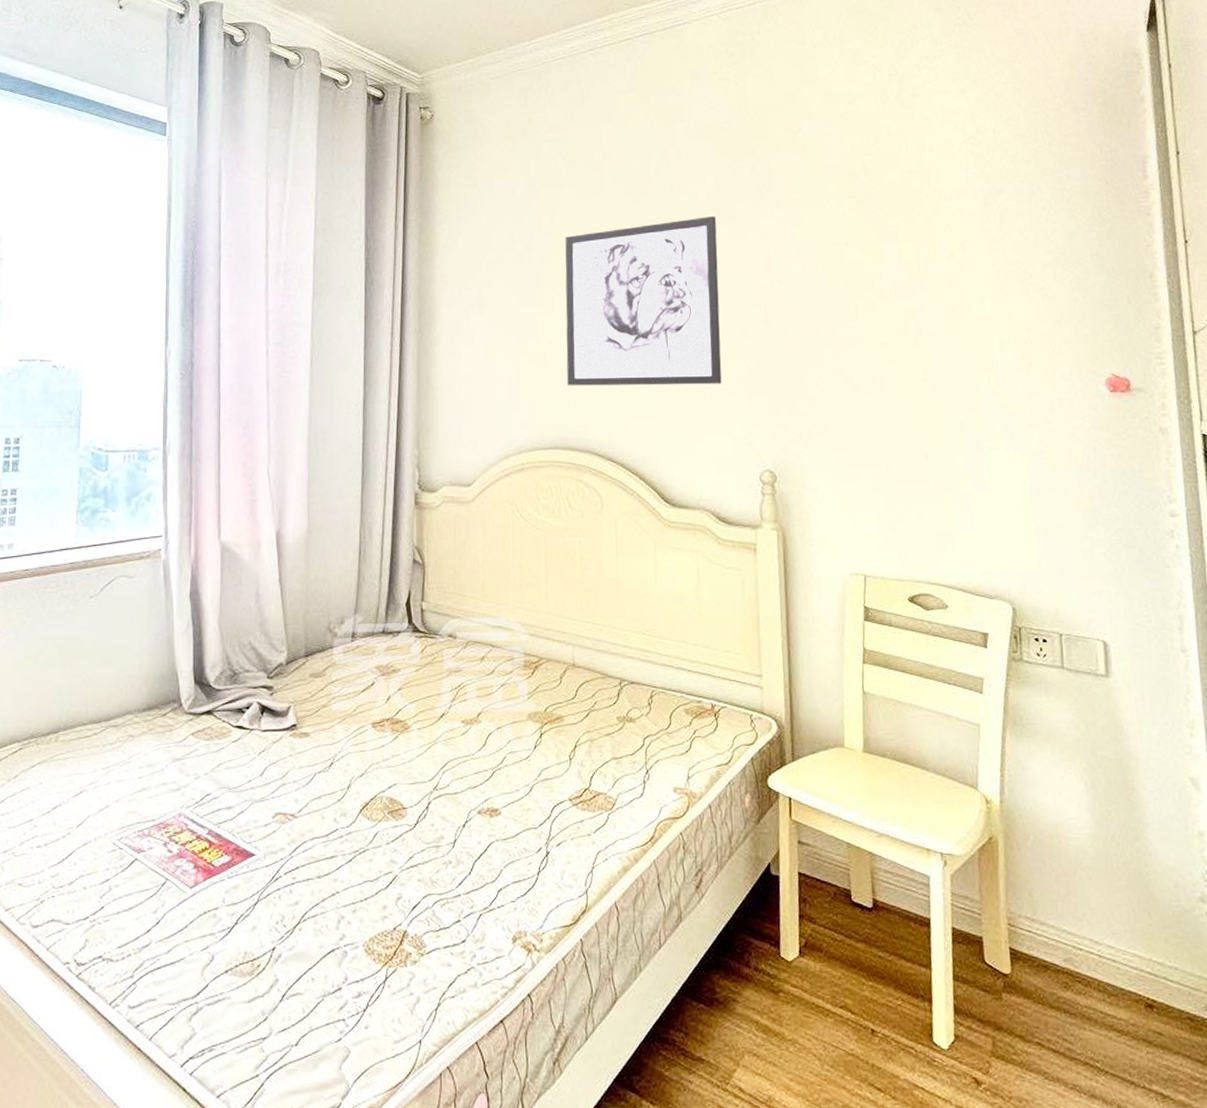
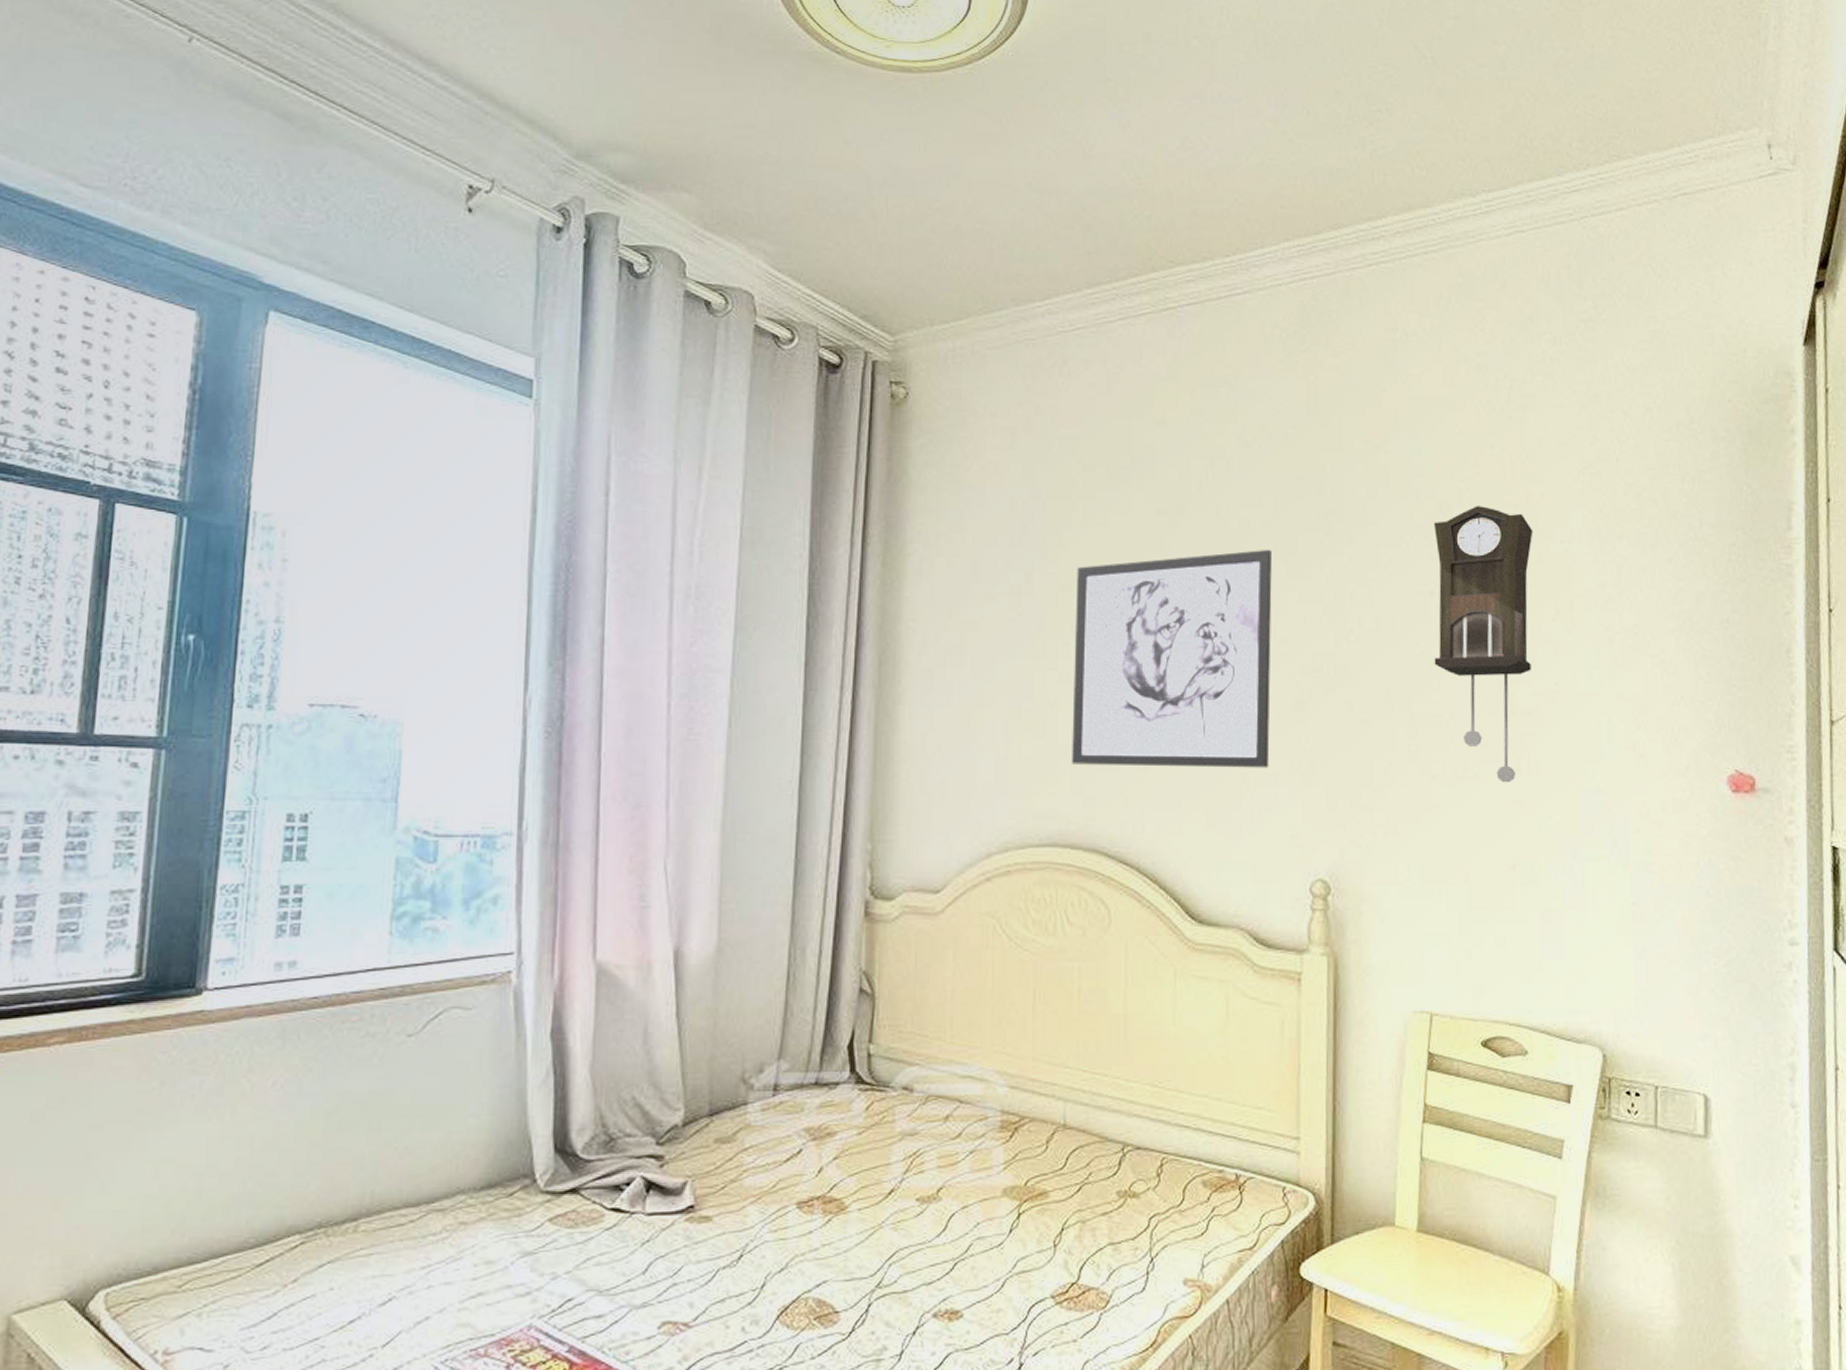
pendulum clock: none [845,173,932,390] -> present [1434,506,1533,783]

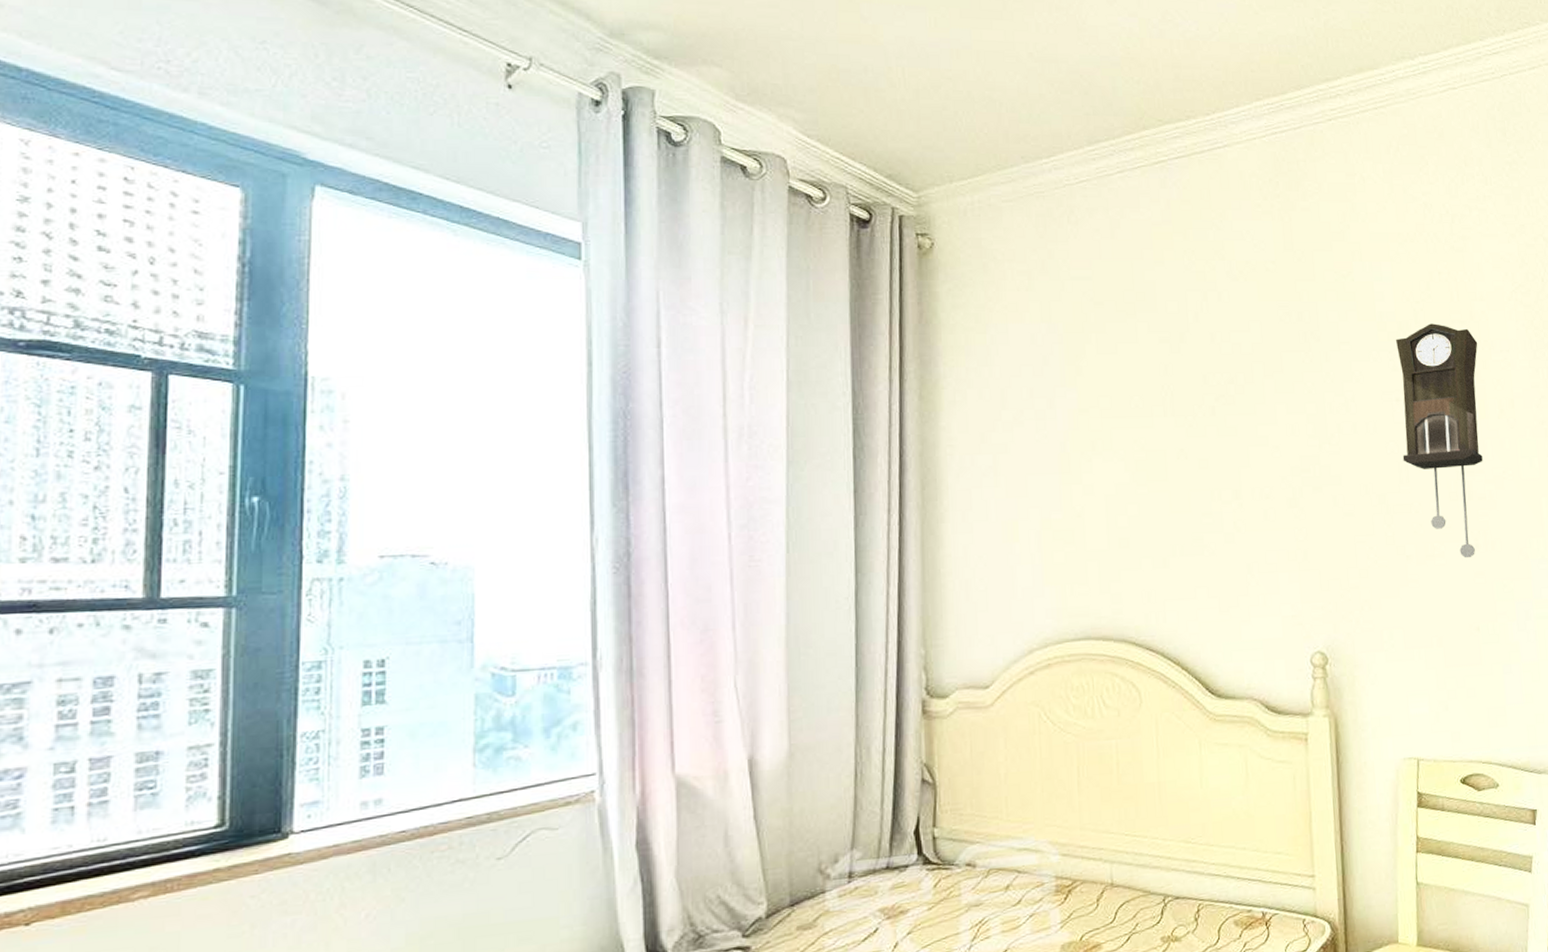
wall art: present [1072,549,1272,768] -> none [1093,368,1270,566]

